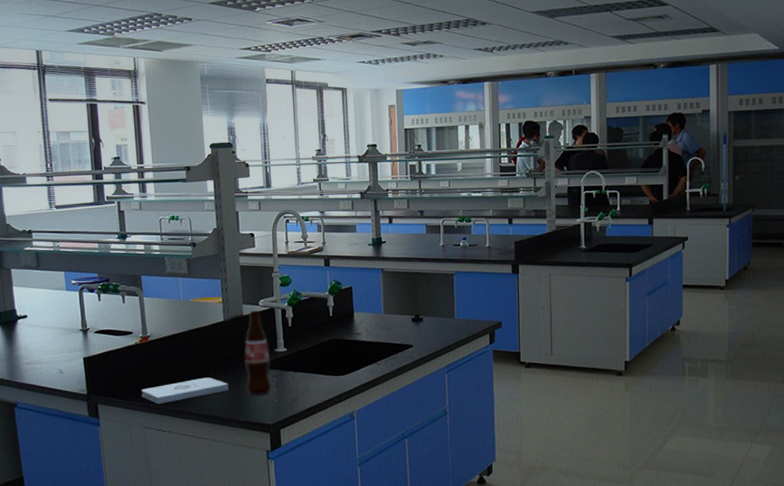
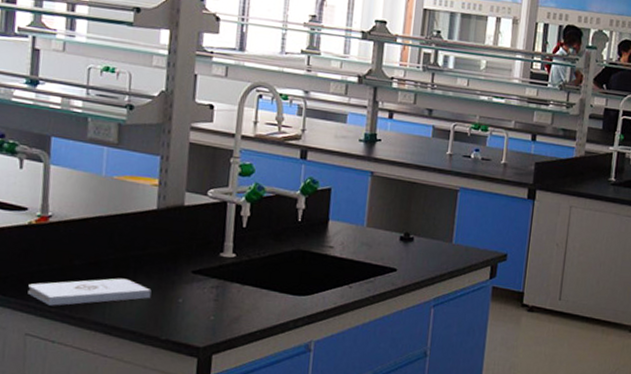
bottle: present [244,311,273,395] -> none [175,201,213,309]

